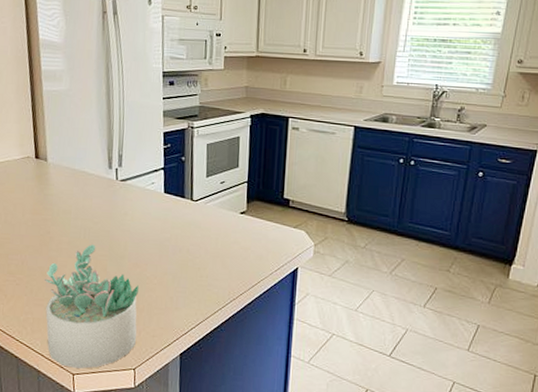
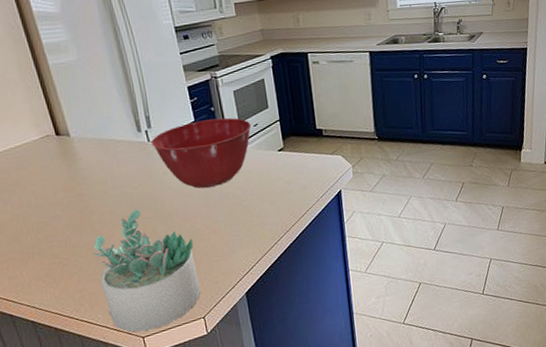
mixing bowl: none [119,168,218,237] -> present [151,117,252,188]

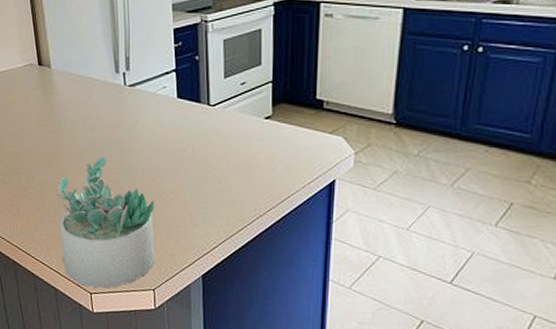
mixing bowl: present [151,117,252,188] -> none [127,69,238,147]

